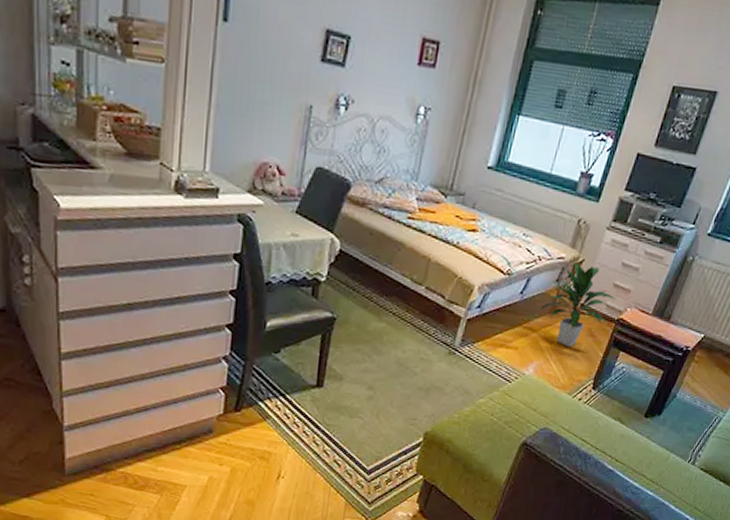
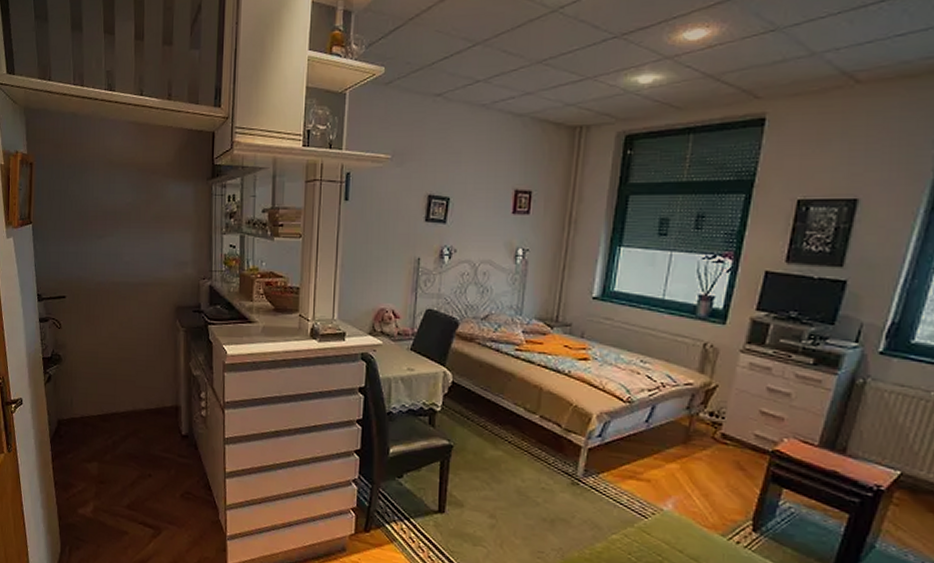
indoor plant: present [540,261,616,347] -> none [672,386,766,481]

